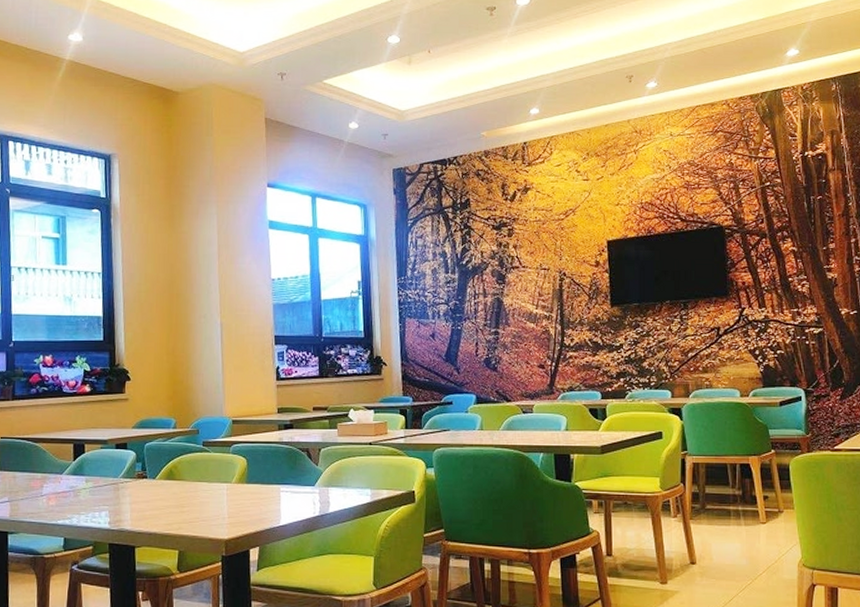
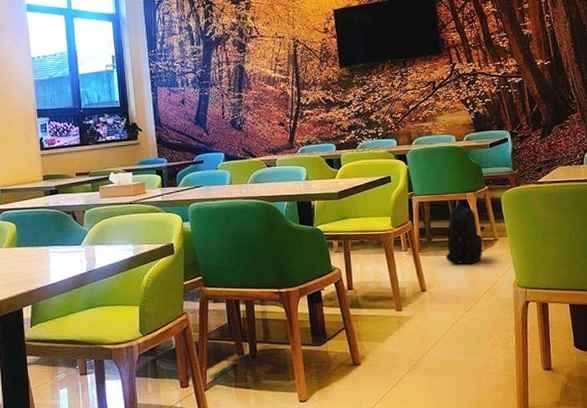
backpack: none [720,466,766,537] -> present [445,202,483,264]

